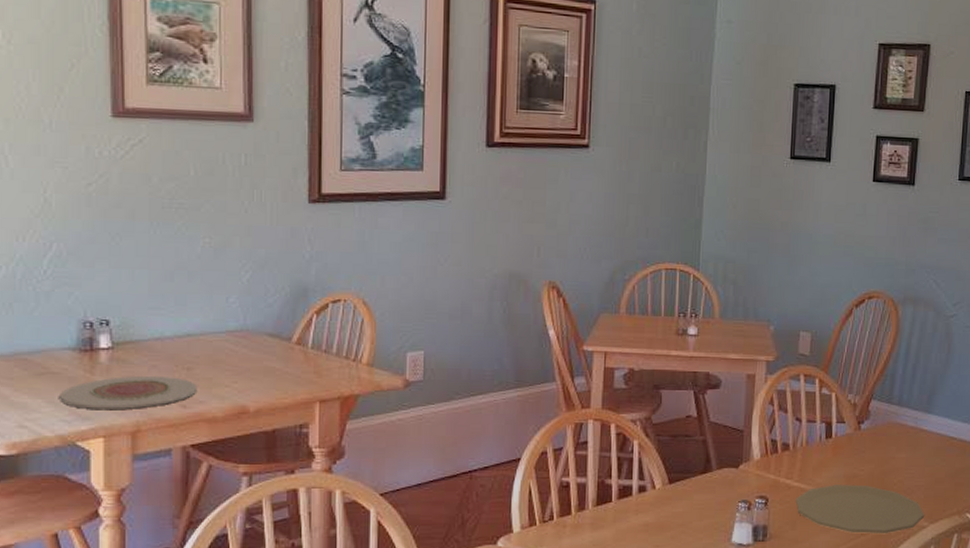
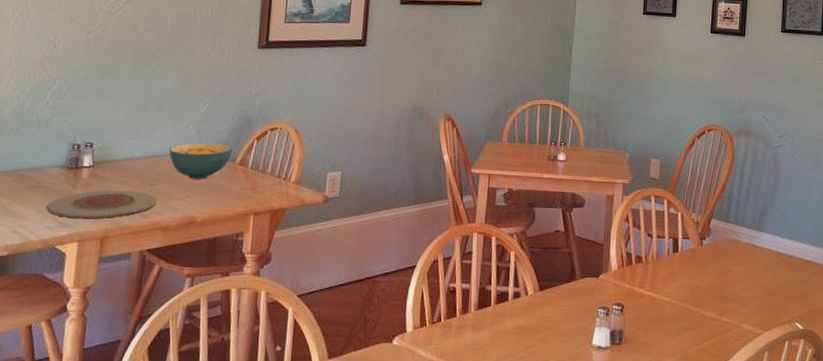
cereal bowl: none [206,318,286,362] -> present [169,142,232,179]
plate: present [795,484,925,534] -> none [647,294,760,340]

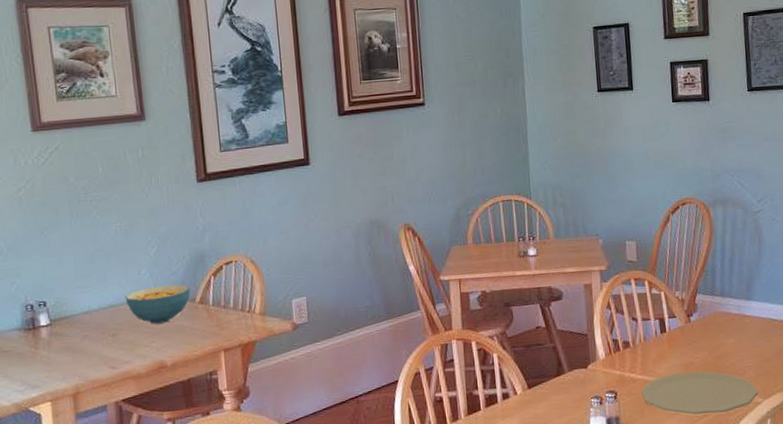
plate: present [46,190,157,219] -> none [12,343,123,379]
plate: none [647,294,760,340] -> present [641,371,759,415]

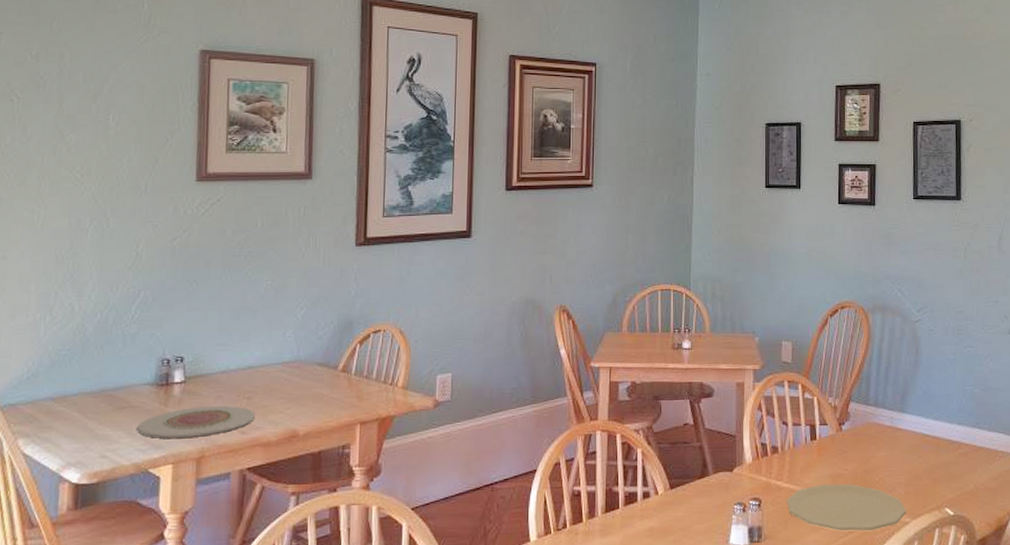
plate: none [12,343,123,379] -> present [137,405,256,439]
cereal bowl: present [125,284,190,324] -> none [265,349,333,390]

